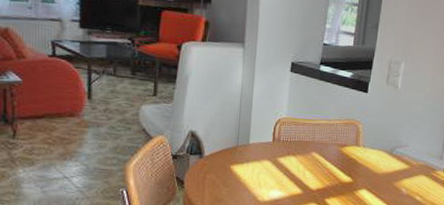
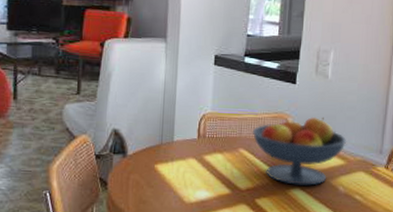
fruit bowl: none [324,124,412,187] -> present [252,116,347,186]

